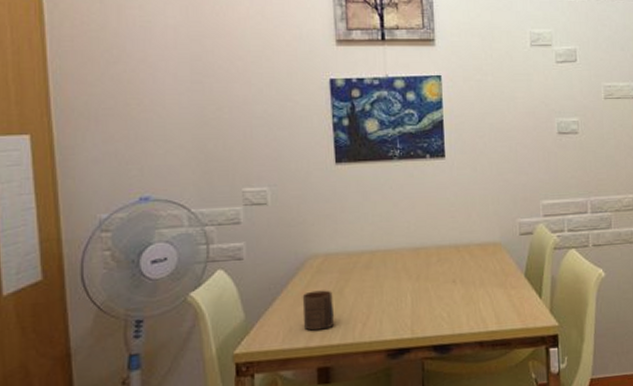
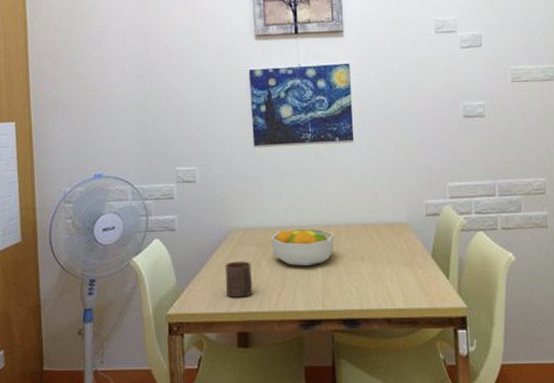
fruit bowl: none [355,251,425,293] -> present [271,228,335,267]

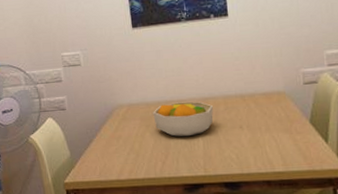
cup: present [225,261,253,298] -> none [112,134,139,167]

